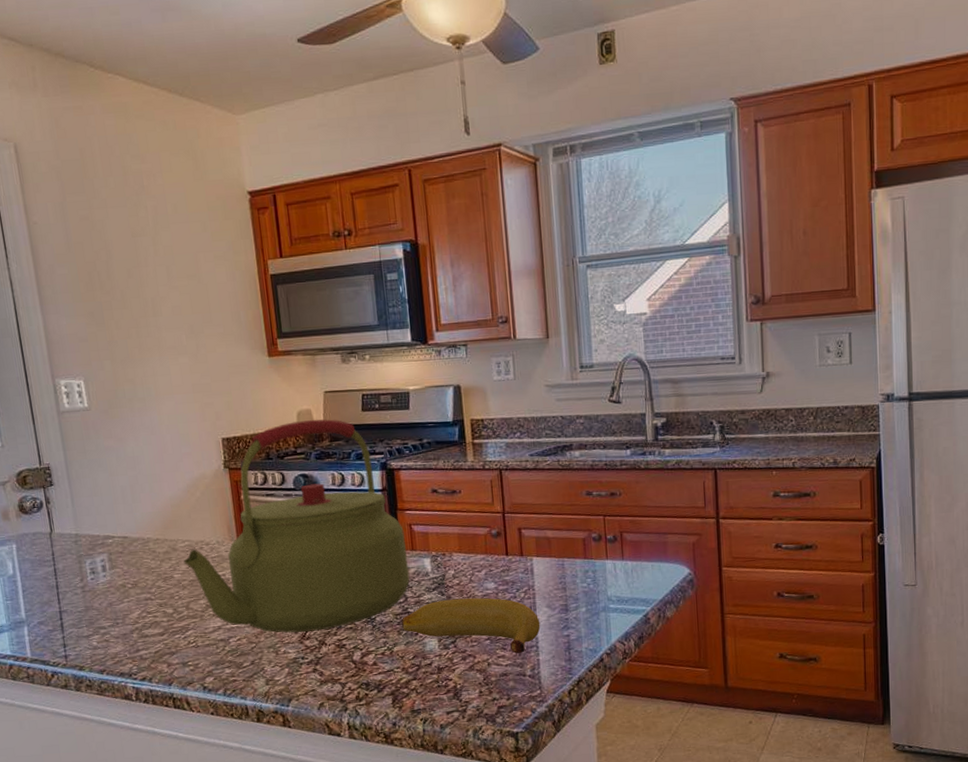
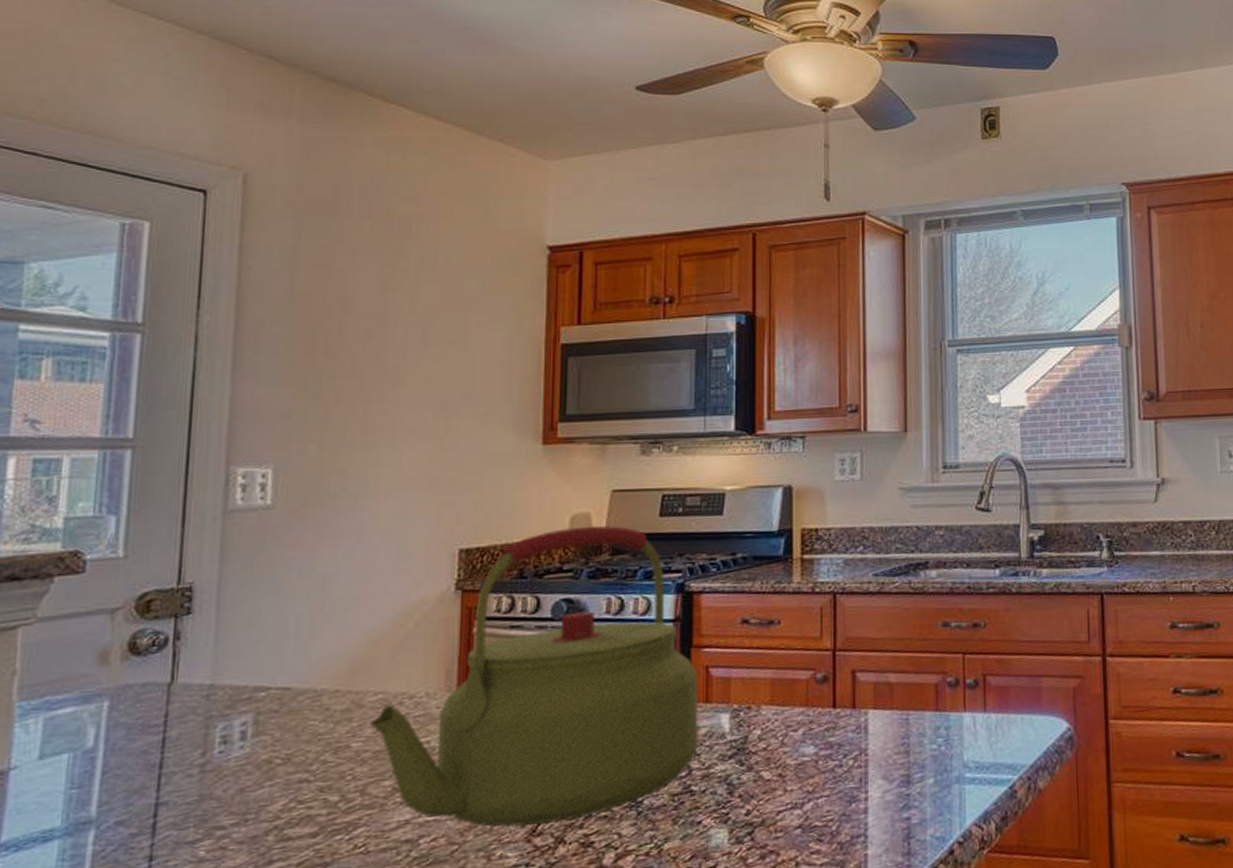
banana: present [401,597,541,653] -> none [679,767,872,847]

